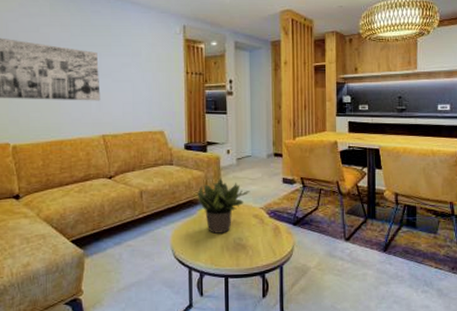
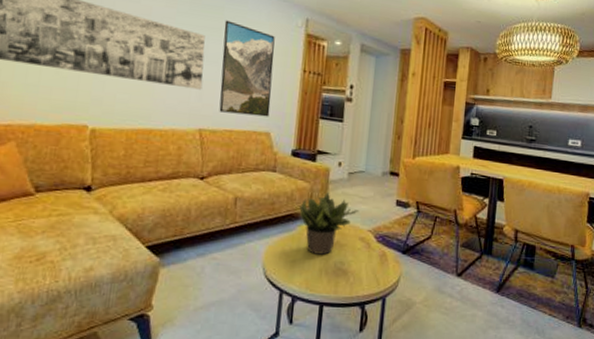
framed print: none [112,37,161,118] -> present [219,20,275,117]

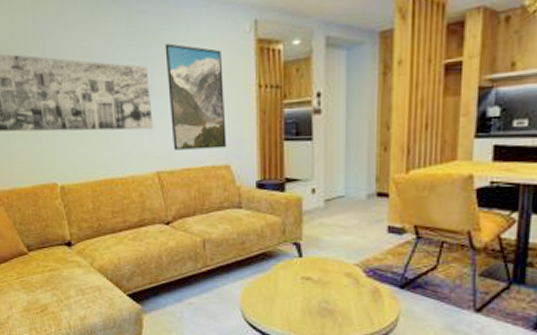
potted plant: present [299,191,360,255] -> none [272,224,343,294]

